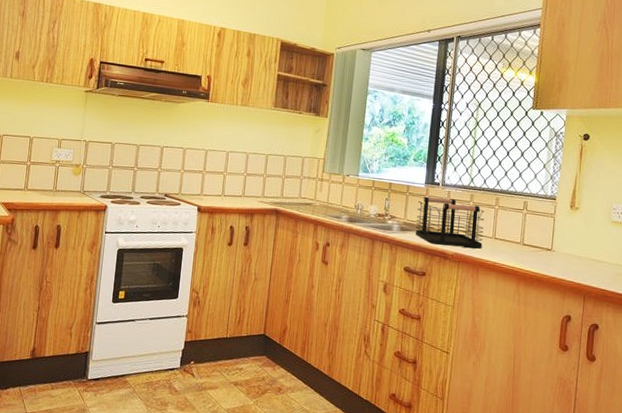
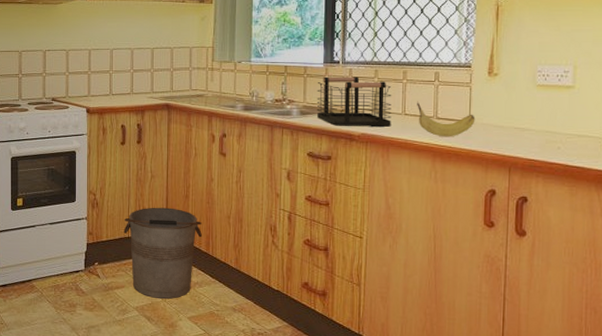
bucket: none [222,309,299,403] -> present [123,207,202,299]
fruit: none [506,227,557,263] -> present [417,101,475,137]

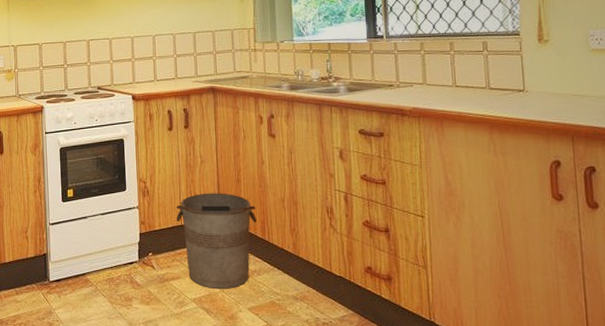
dish rack: present [316,76,392,127] -> none [362,50,443,102]
fruit: present [417,101,475,137] -> none [467,72,530,108]

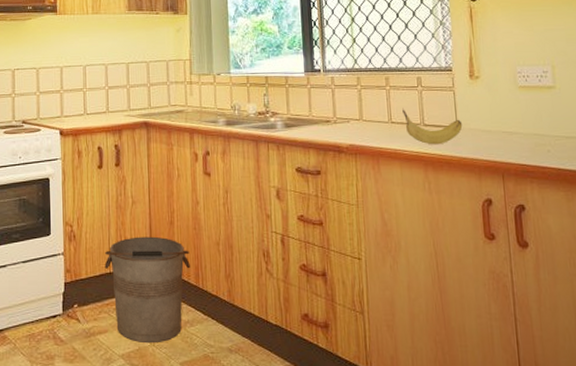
fruit: none [467,72,530,108] -> present [402,108,463,145]

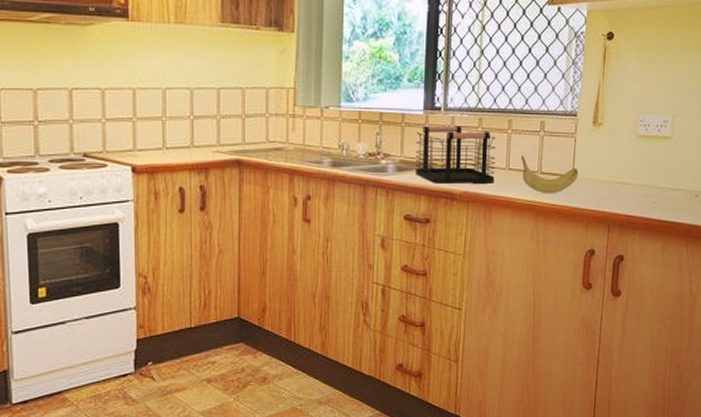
bucket: present [104,236,190,342] -> none [184,288,282,398]
dish rack: none [300,85,379,139] -> present [415,125,496,185]

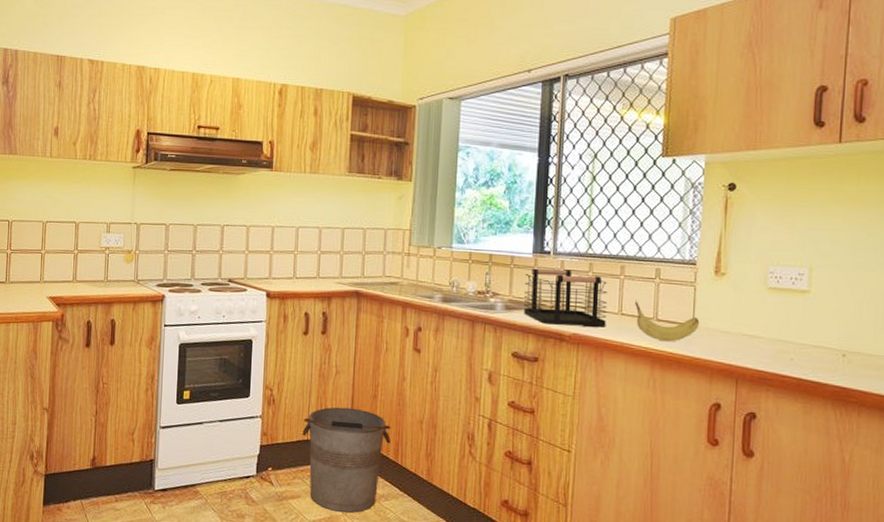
bucket: none [184,288,282,398] -> present [302,407,391,513]

